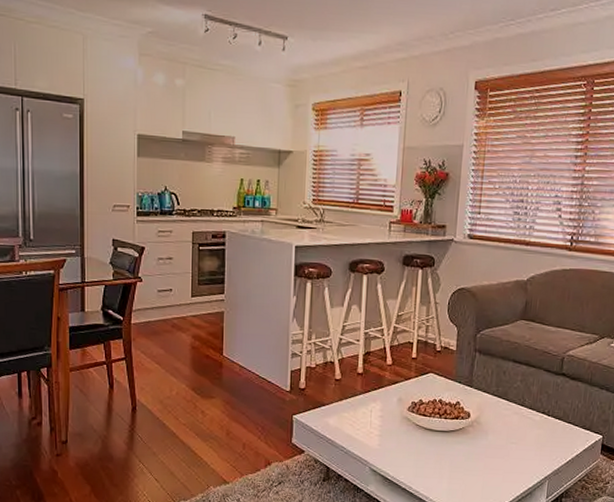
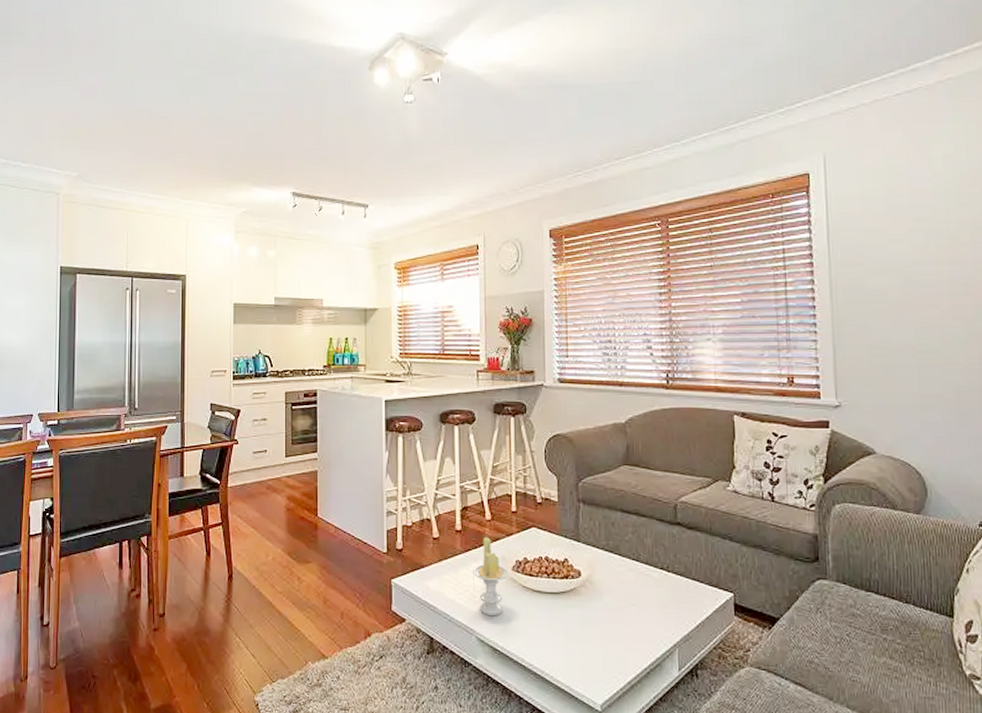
candle: none [371,379,405,450] -> present [473,536,509,616]

